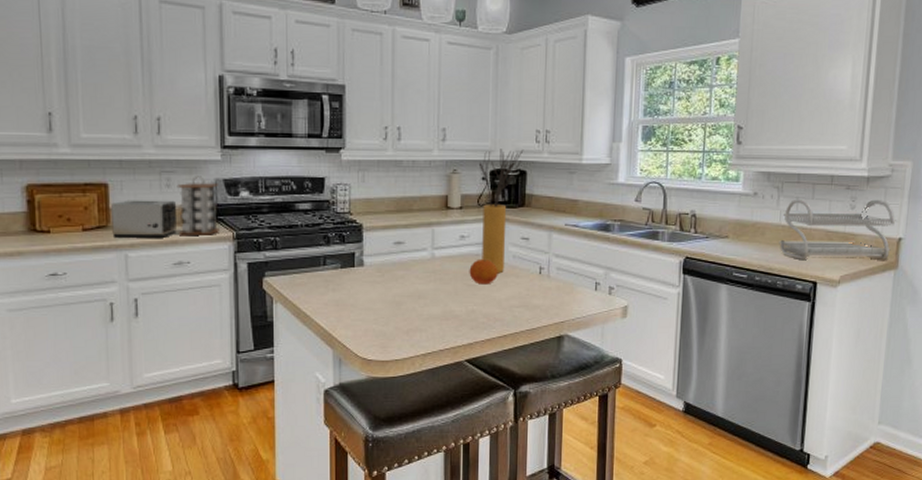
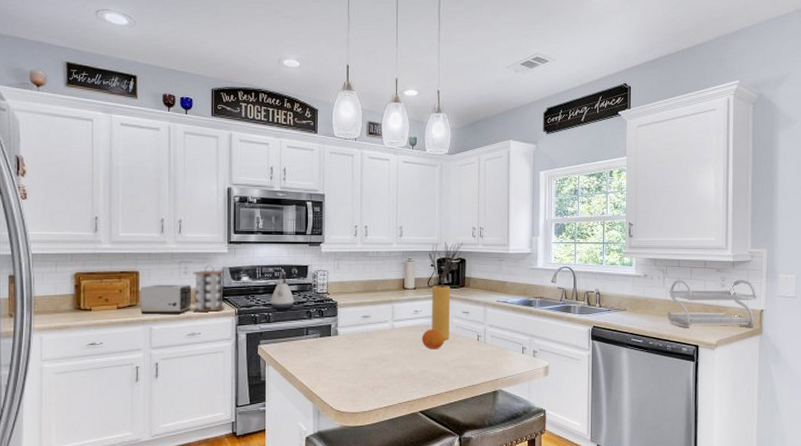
kettle: none [276,184,308,233] -> present [270,271,295,309]

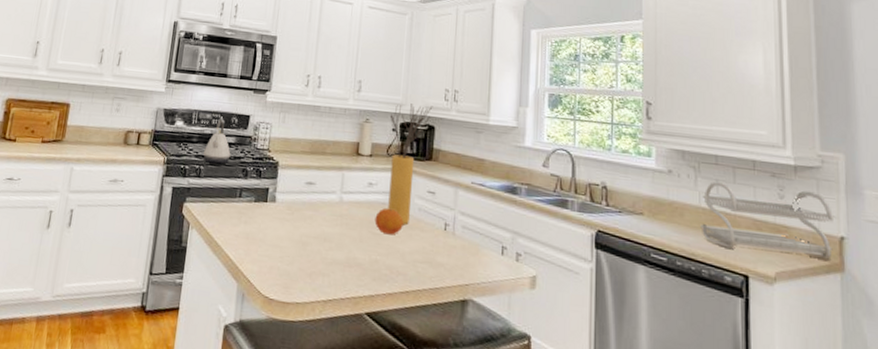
toaster: present [140,284,191,315] -> none [64,119,121,157]
spice rack: present [192,265,225,313] -> none [118,104,159,158]

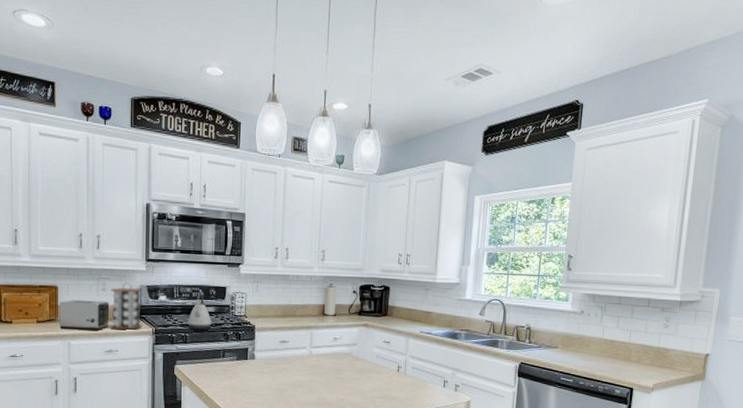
toaster: none [64,119,121,157] -> present [59,299,109,331]
spice rack: none [118,104,159,158] -> present [110,282,143,331]
fruit: present [374,207,404,235] -> none [340,357,364,379]
vase: present [388,103,433,226] -> none [350,268,388,370]
dish rack: present [700,181,835,262] -> none [601,317,704,373]

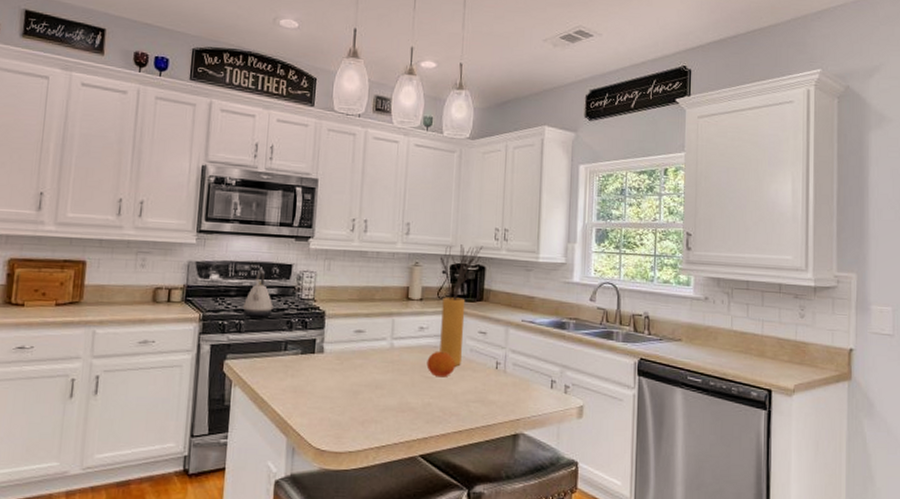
toaster: present [59,299,109,331] -> none [83,277,148,317]
spice rack: present [110,282,143,331] -> none [147,257,191,316]
fruit: none [340,357,364,379] -> present [426,351,456,377]
vase: none [350,268,388,370] -> present [439,244,483,367]

